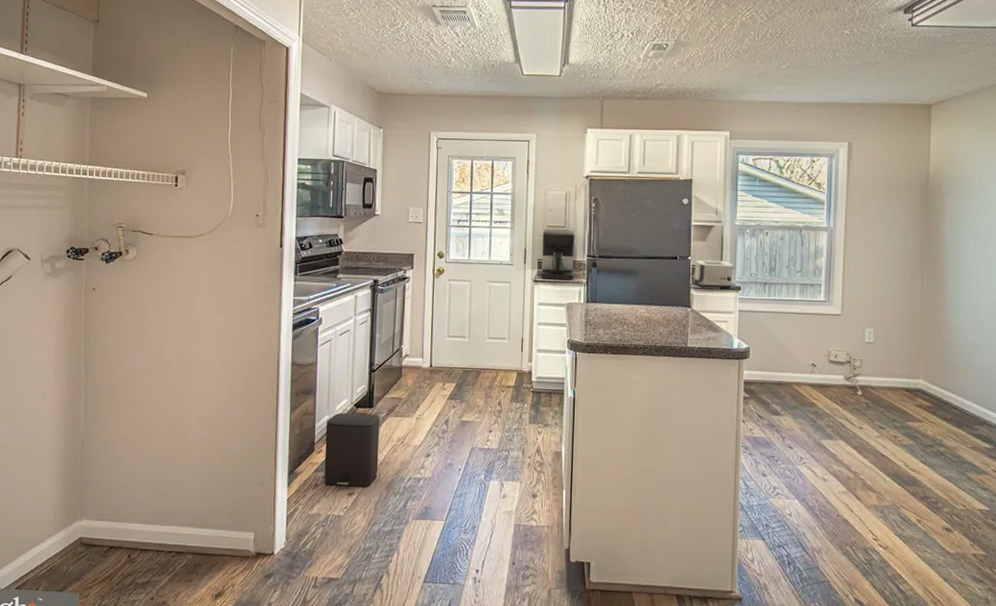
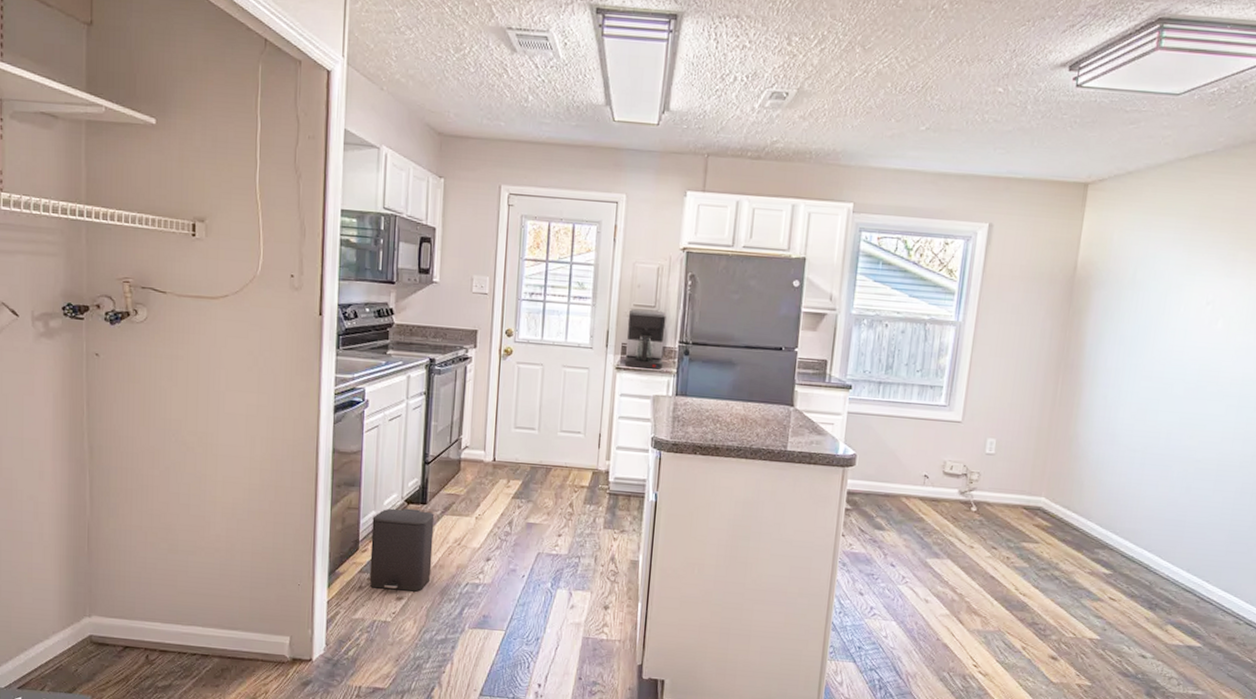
toaster: present [694,260,735,289] -> none [799,353,847,387]

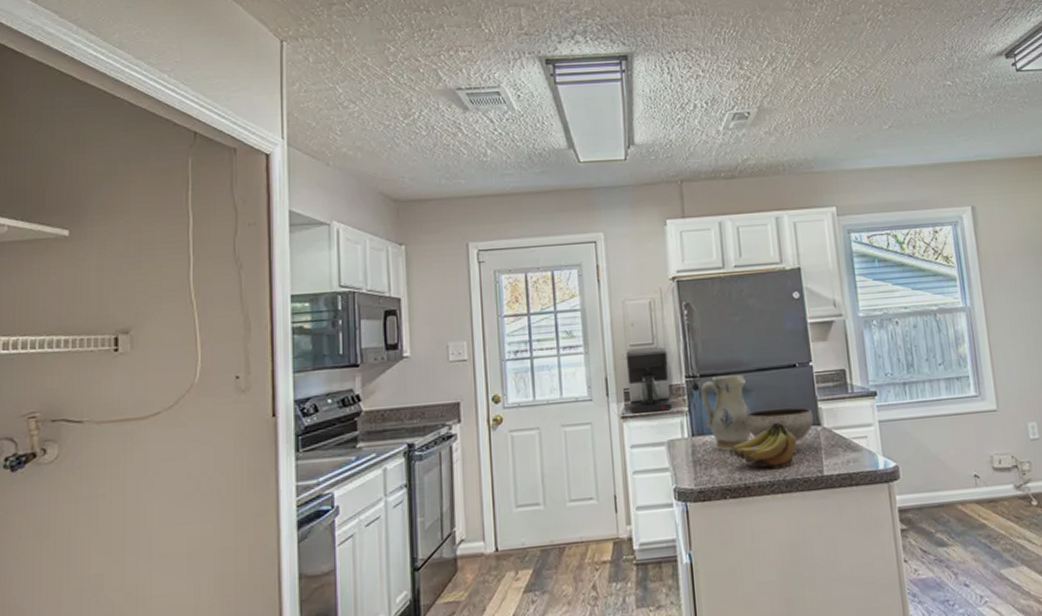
ceramic pitcher: none [689,346,734,414] -> present [700,374,752,451]
fruit: none [705,396,769,437] -> present [728,422,797,468]
bowl: none [726,383,789,427] -> present [746,407,814,454]

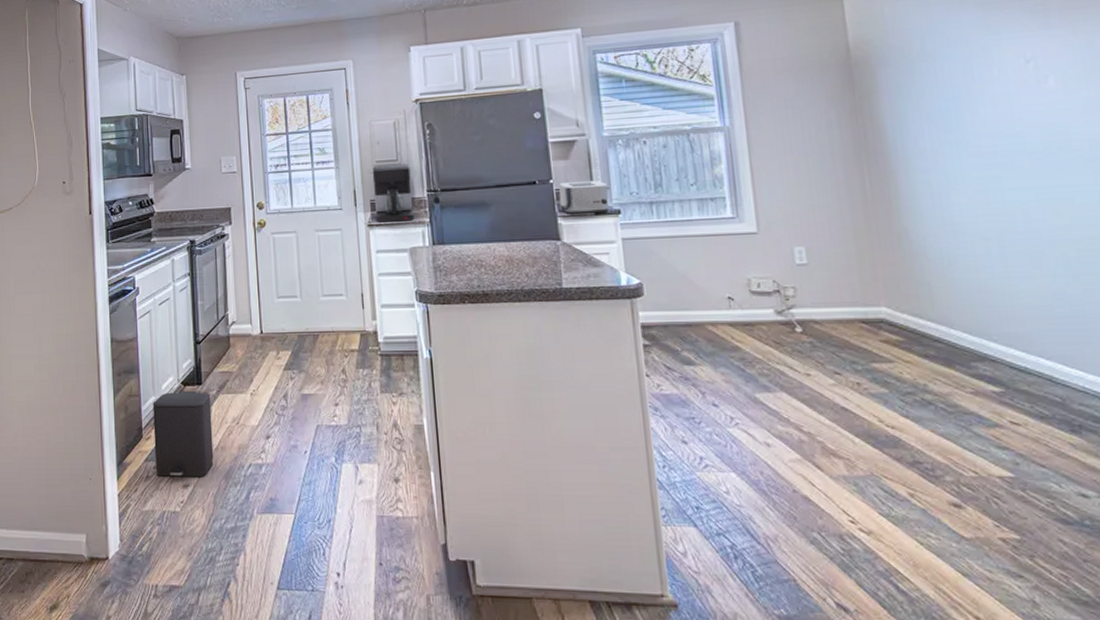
ceramic pitcher: present [700,374,752,451] -> none [441,189,490,260]
fruit: present [728,422,797,468] -> none [467,235,536,278]
bowl: present [746,407,814,454] -> none [485,222,554,266]
toaster: none [818,362,867,399] -> present [559,181,610,215]

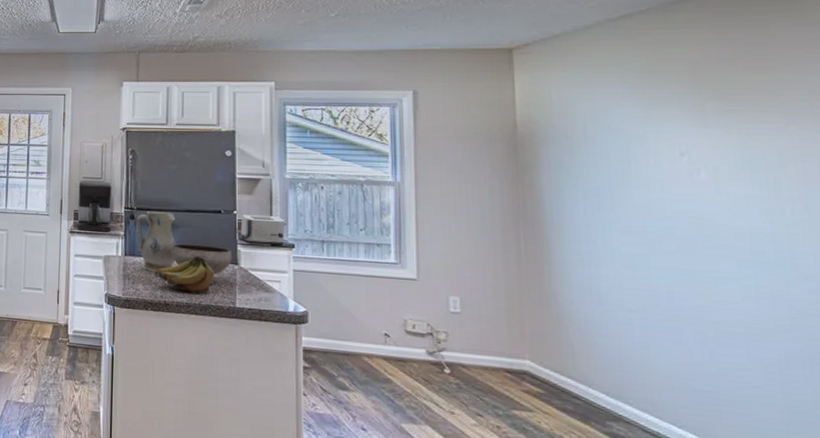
ceramic pitcher: none [441,189,490,260] -> present [135,211,177,272]
fruit: none [467,235,536,278] -> present [153,255,215,294]
bowl: none [485,222,554,266] -> present [172,243,232,285]

